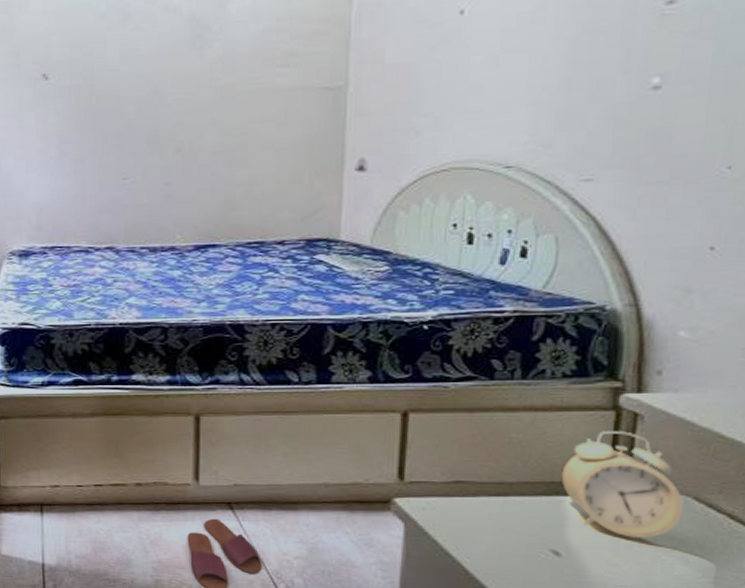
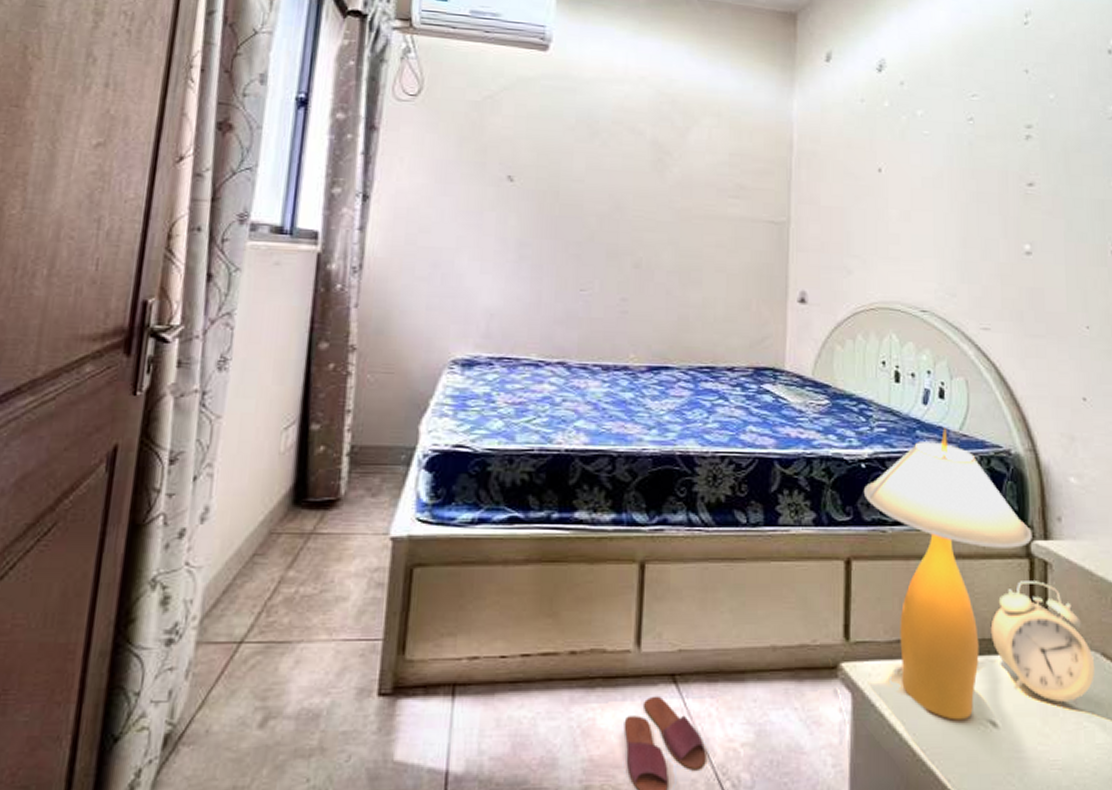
table lamp: none [424,287,623,549] -> present [863,428,1032,721]

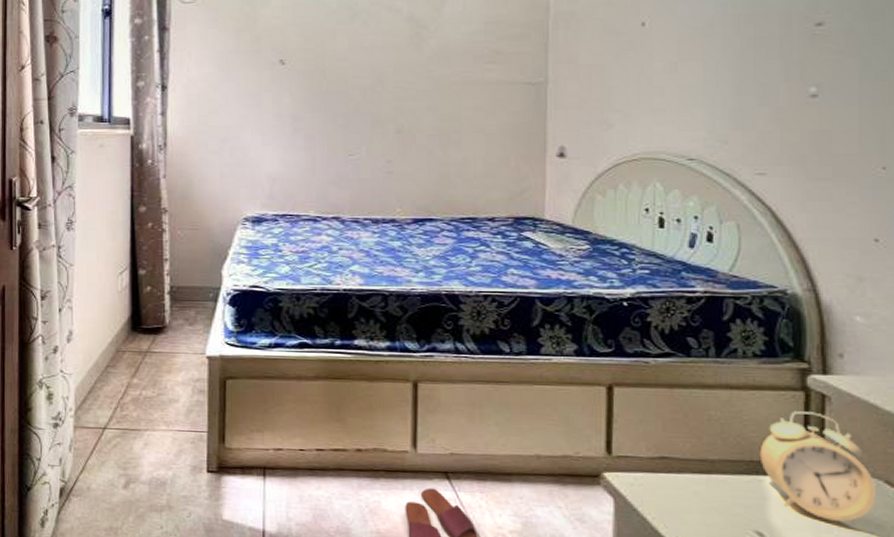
table lamp: present [863,428,1032,721] -> none [625,270,809,529]

